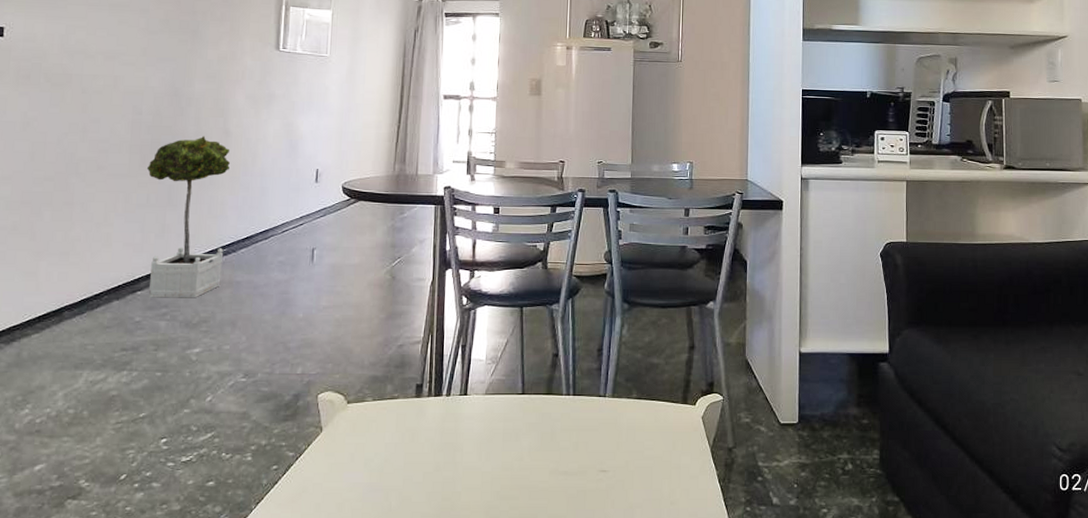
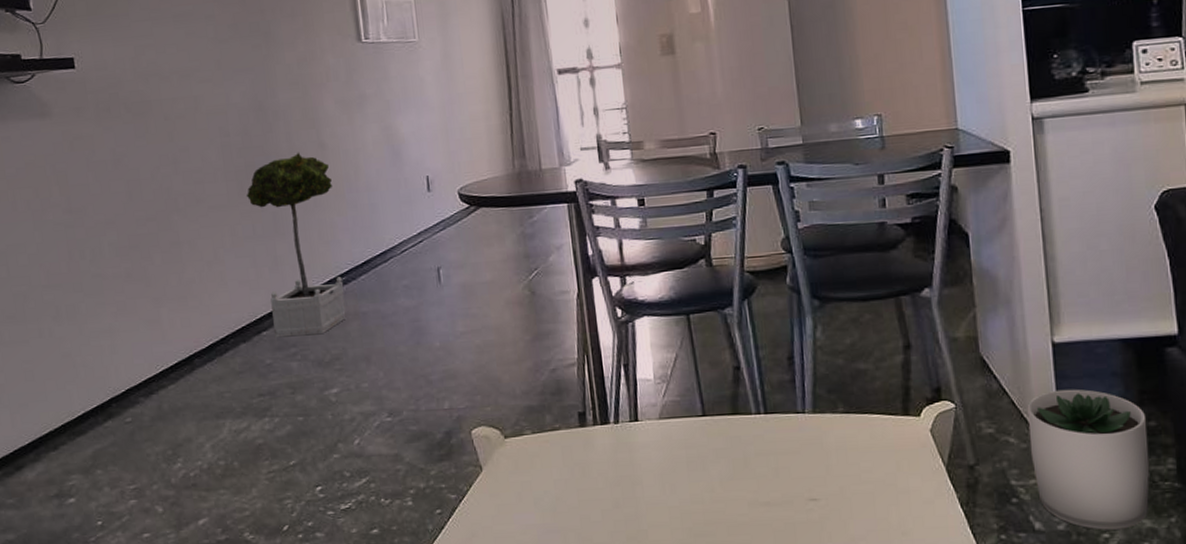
planter: none [775,390,862,506] -> present [1027,389,1150,531]

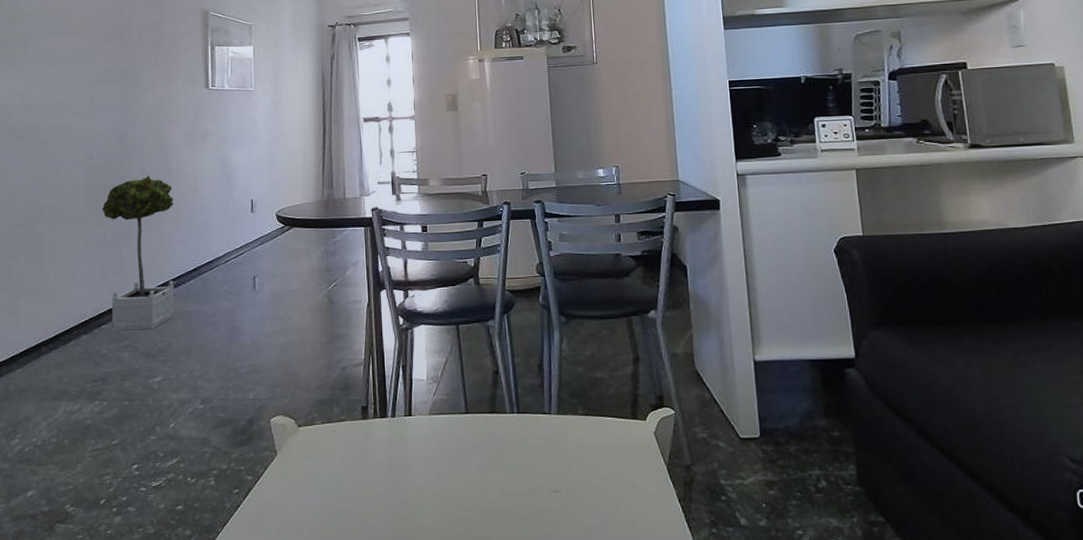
planter: present [1027,389,1150,531] -> none [733,401,835,527]

